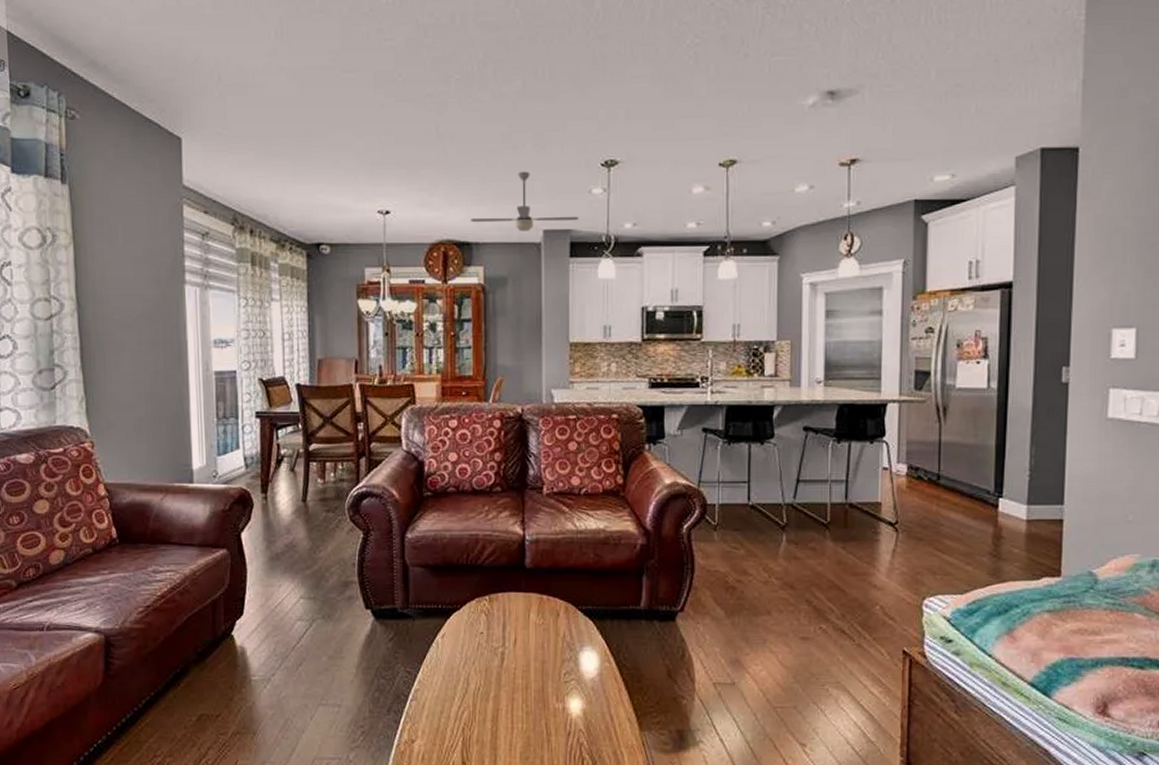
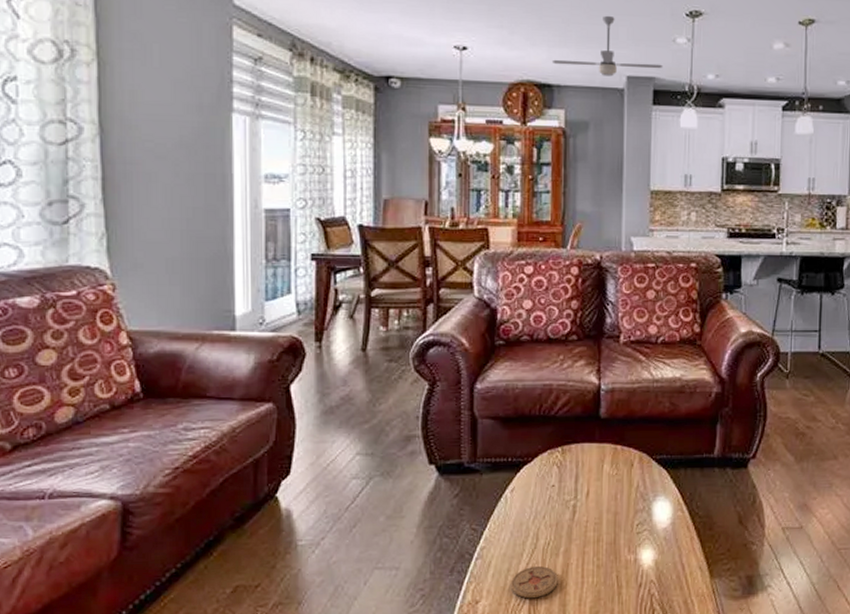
coaster: none [443,709,489,741] -> present [510,565,558,599]

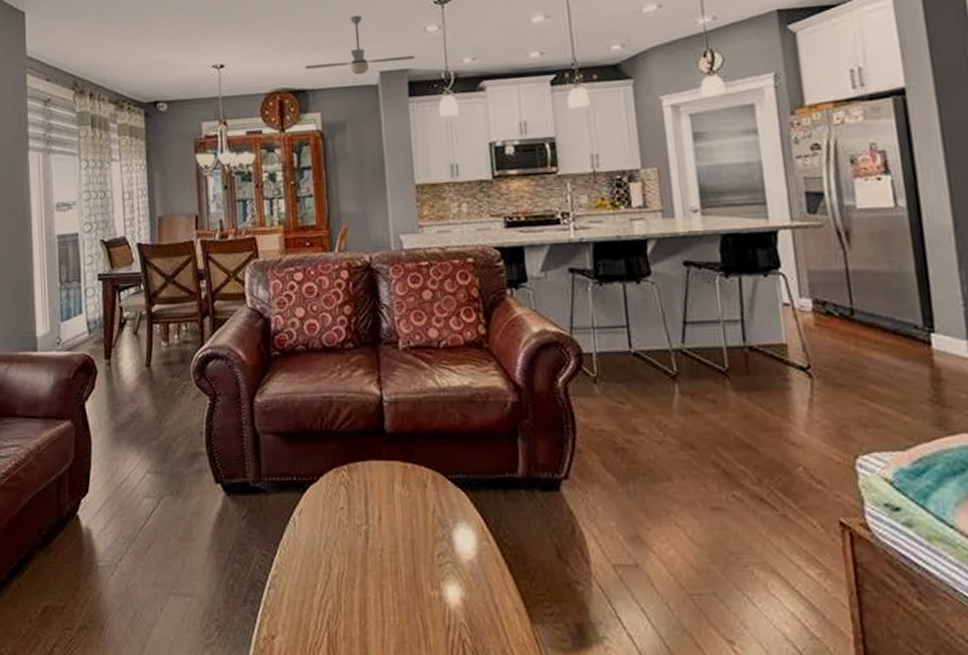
coaster: present [510,565,558,599] -> none [305,599,356,637]

